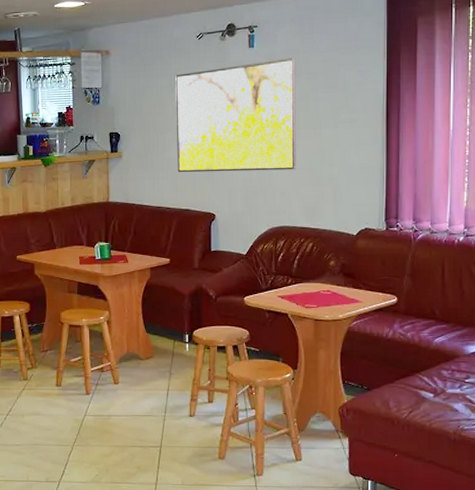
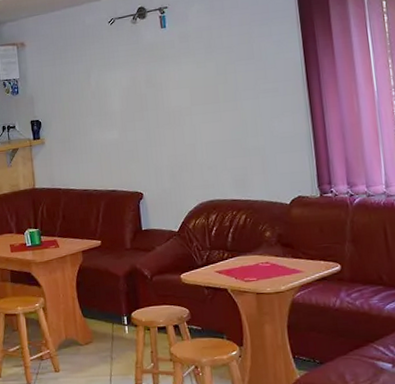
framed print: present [175,58,296,173] -> none [91,34,221,154]

